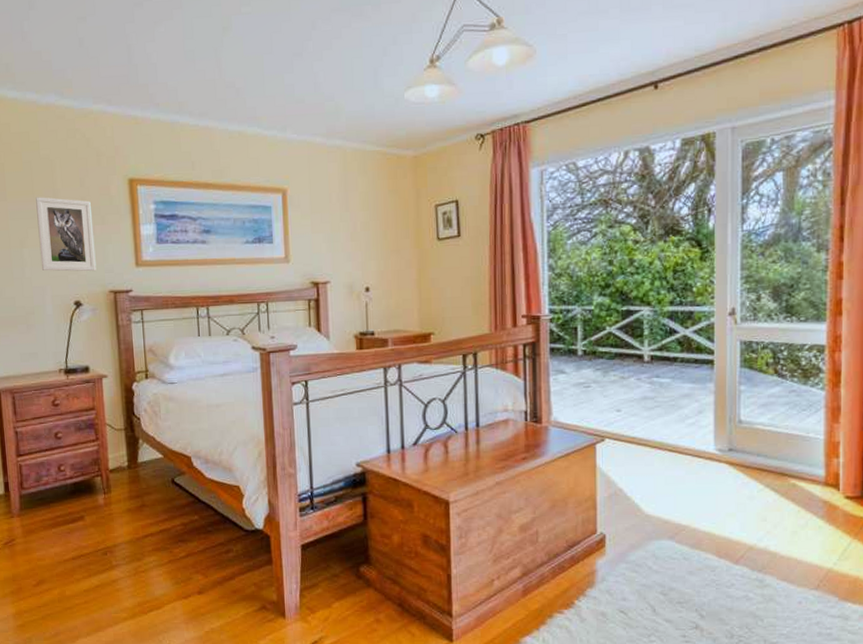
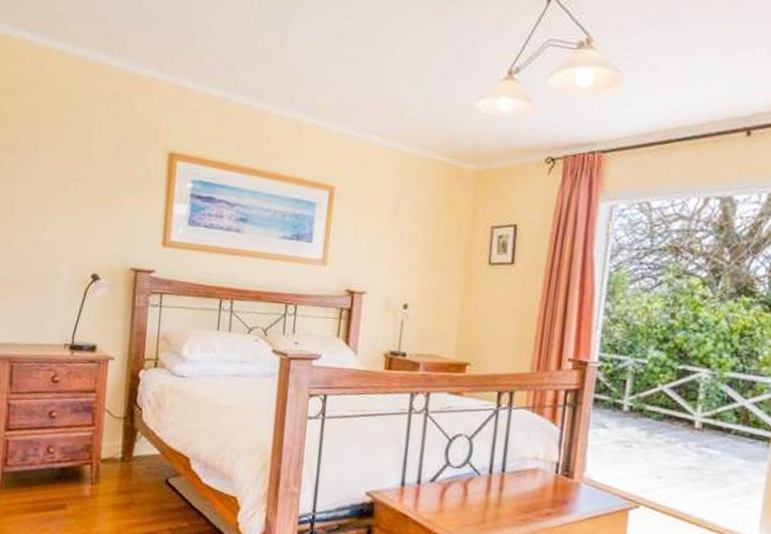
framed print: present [36,197,97,272] -> none [62,158,125,246]

